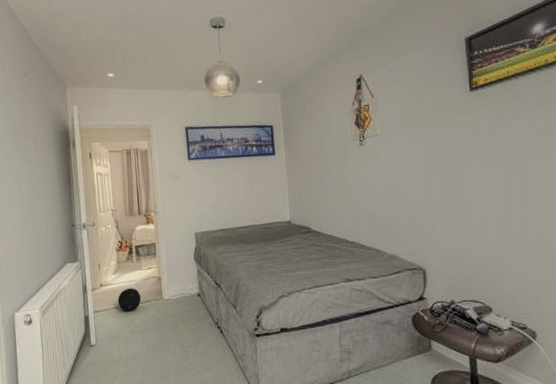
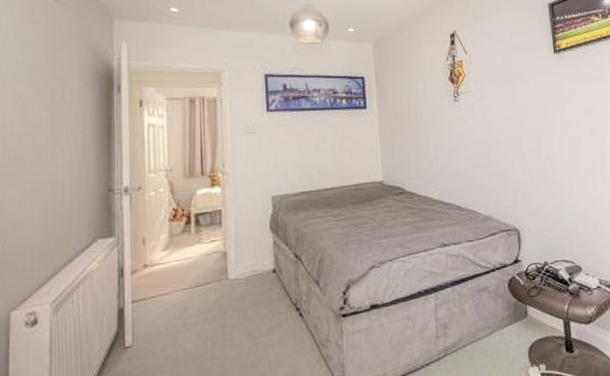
ball: present [117,287,142,312] -> none [167,267,200,298]

